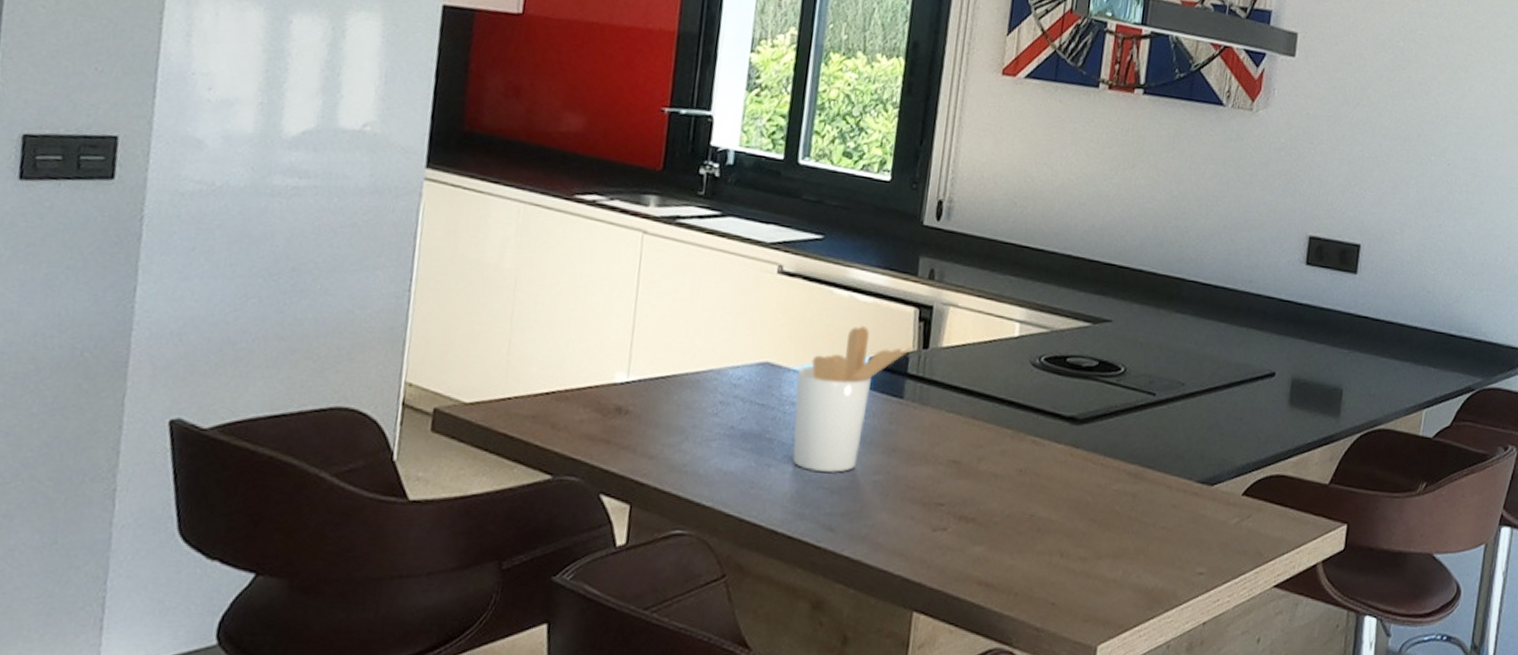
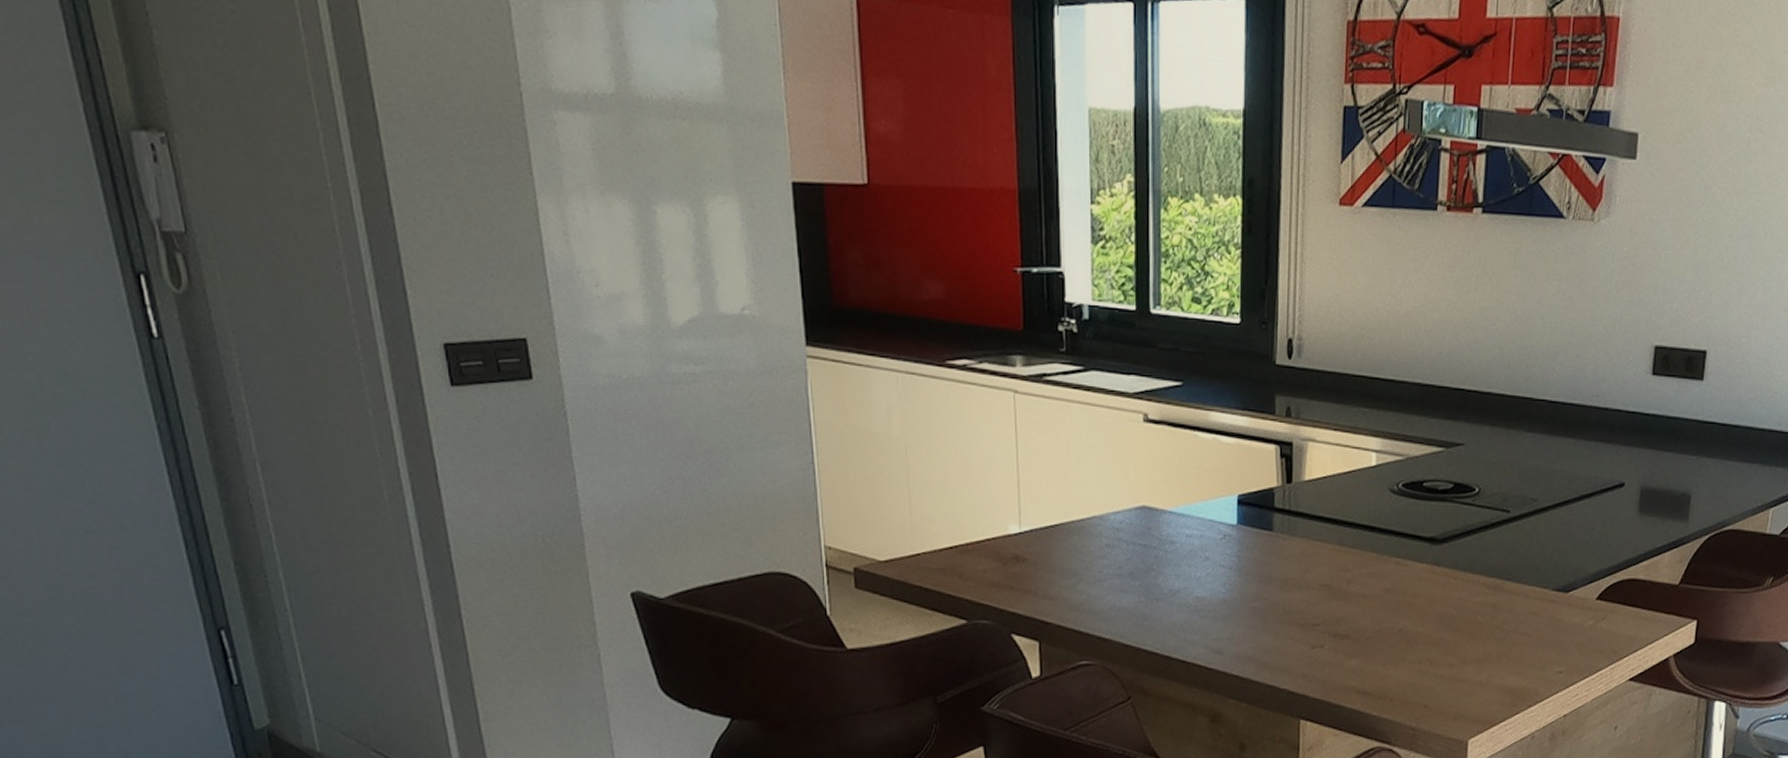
utensil holder: present [792,326,914,473] -> none [1173,466,1278,602]

